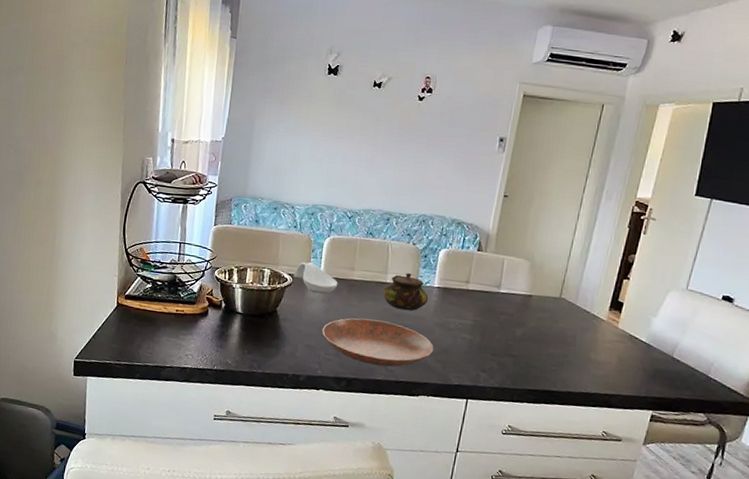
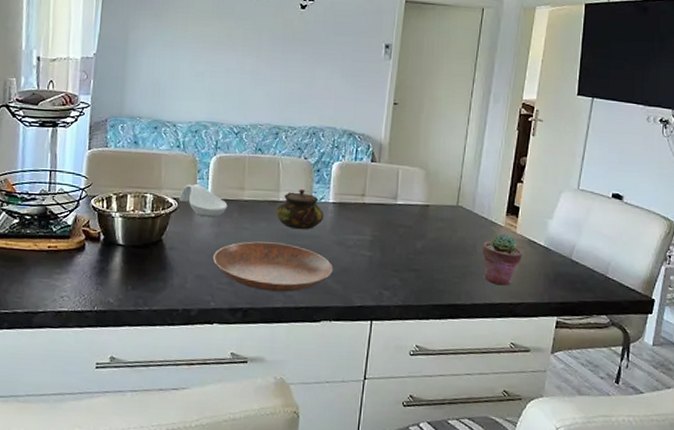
potted succulent: none [580,327,622,377] -> present [483,233,522,286]

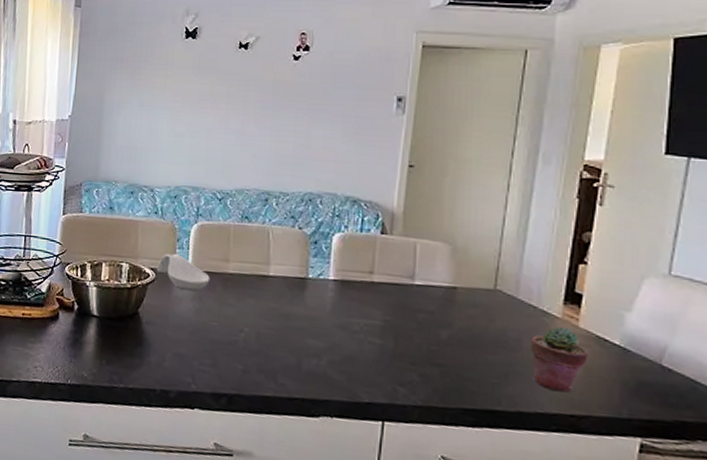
bowl: present [212,241,333,292] -> none [193,319,335,380]
teapot: present [276,188,324,230] -> none [265,262,323,310]

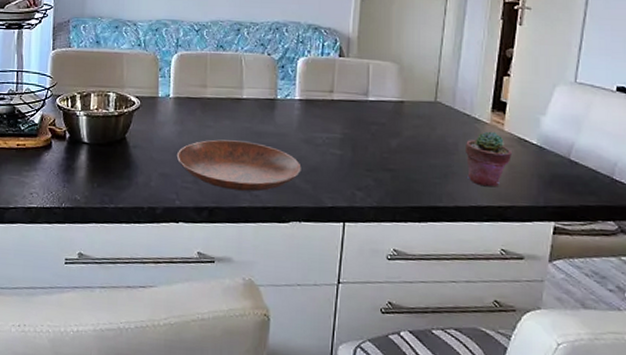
spoon rest: present [157,253,210,291] -> none [141,82,190,116]
bowl: none [193,319,335,380] -> present [176,139,302,191]

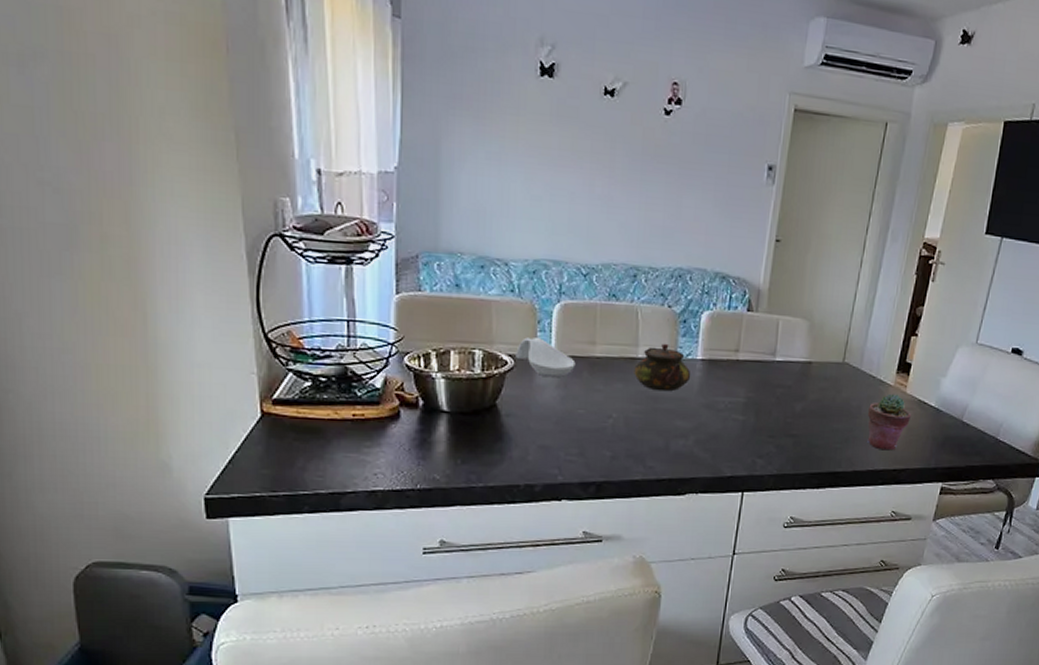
spoon rest: none [141,82,190,116] -> present [515,337,576,378]
bowl: present [176,139,302,191] -> none [559,405,701,463]
teapot: none [240,85,291,128] -> present [634,343,691,392]

